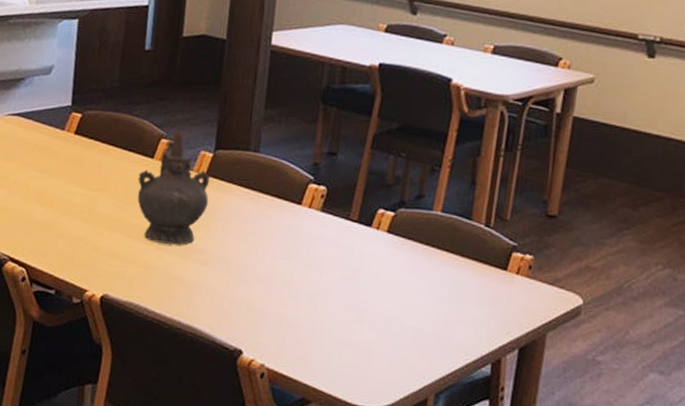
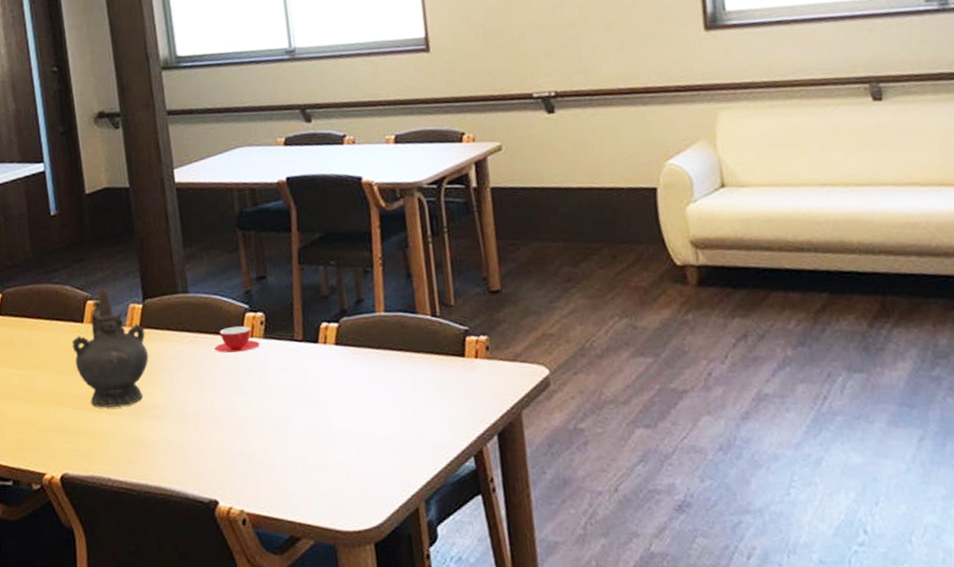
teacup: none [272,193,316,220] -> present [214,326,260,353]

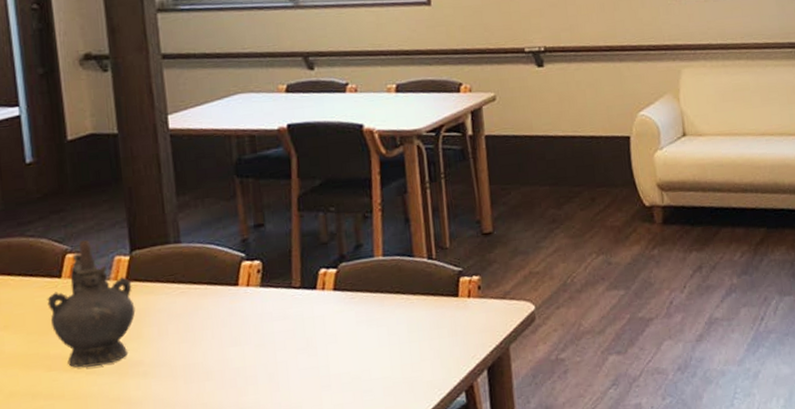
teacup: present [214,326,260,353] -> none [208,275,256,304]

